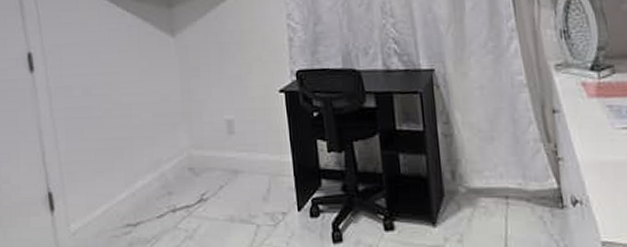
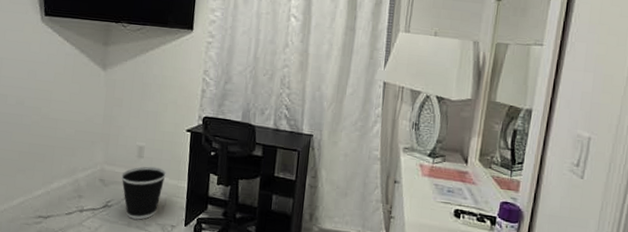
wastebasket: none [212,142,265,212] -> present [120,166,166,220]

